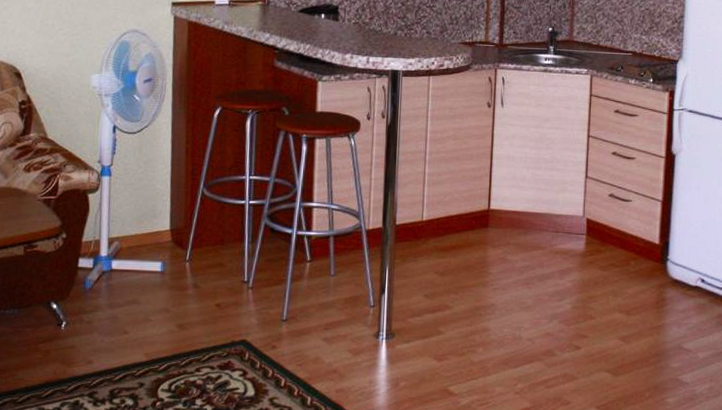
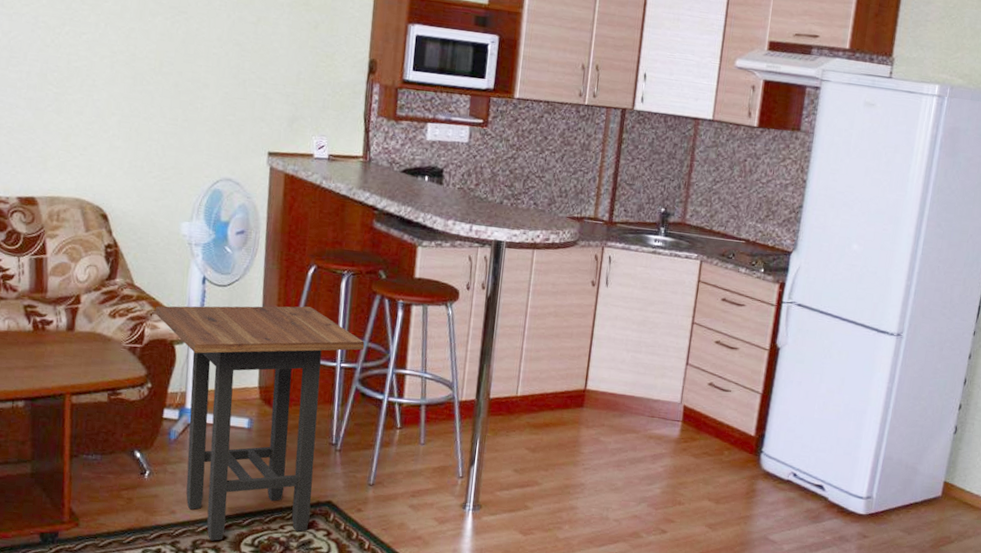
side table: none [69,147,272,389] -> present [155,306,365,541]

